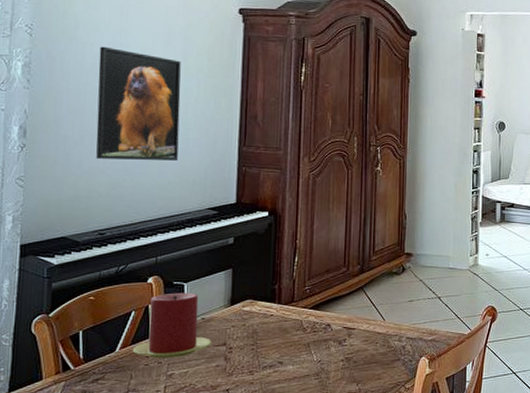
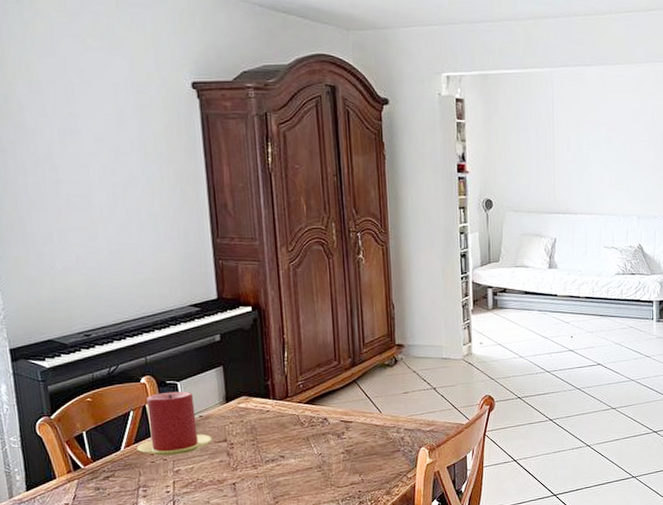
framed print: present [96,46,181,160] -> none [50,133,151,257]

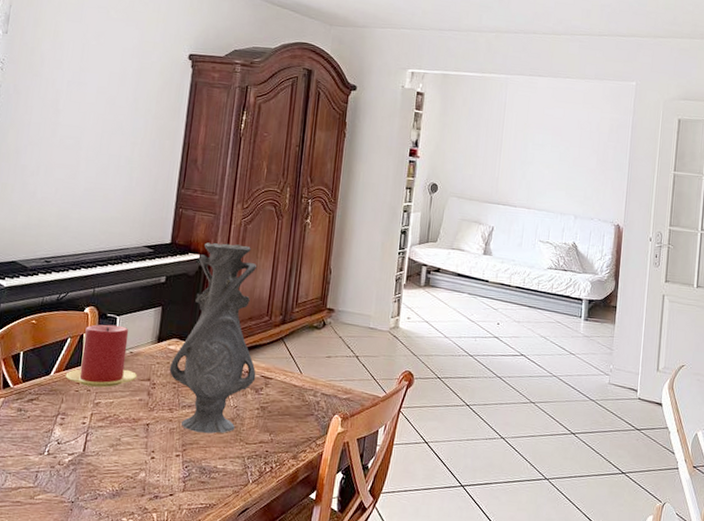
vase: none [244,290,335,484] -> present [169,242,256,434]

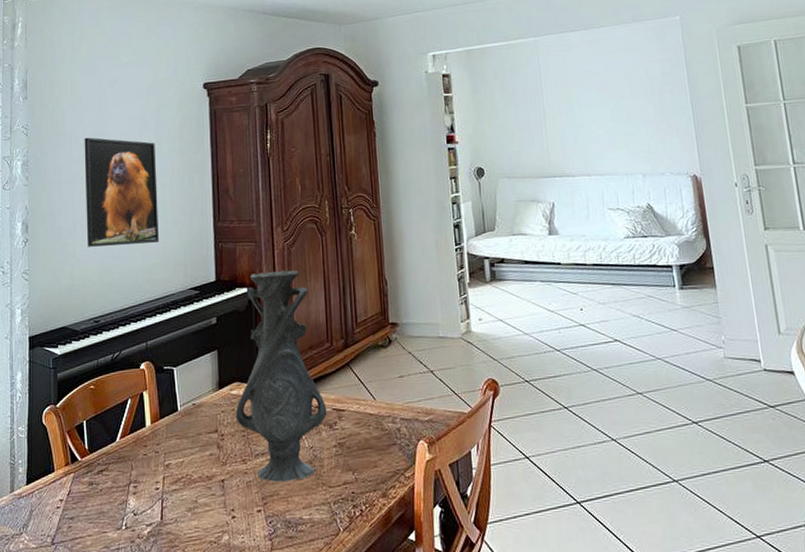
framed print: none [49,83,132,197] -> present [84,137,159,247]
candle: present [65,324,138,388] -> none [131,377,204,448]

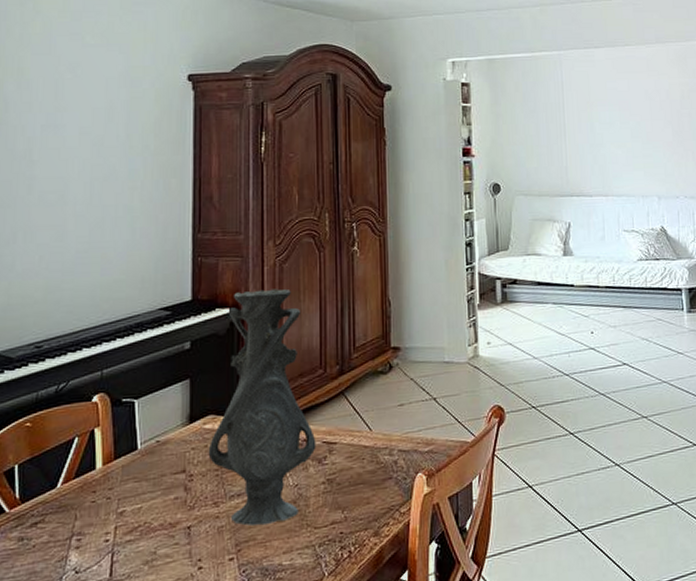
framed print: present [84,137,159,247] -> none [30,129,125,259]

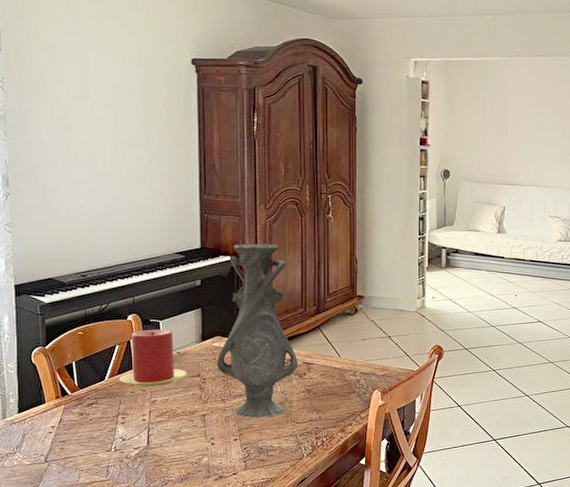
candle: none [76,410,169,494] -> present [119,329,188,387]

